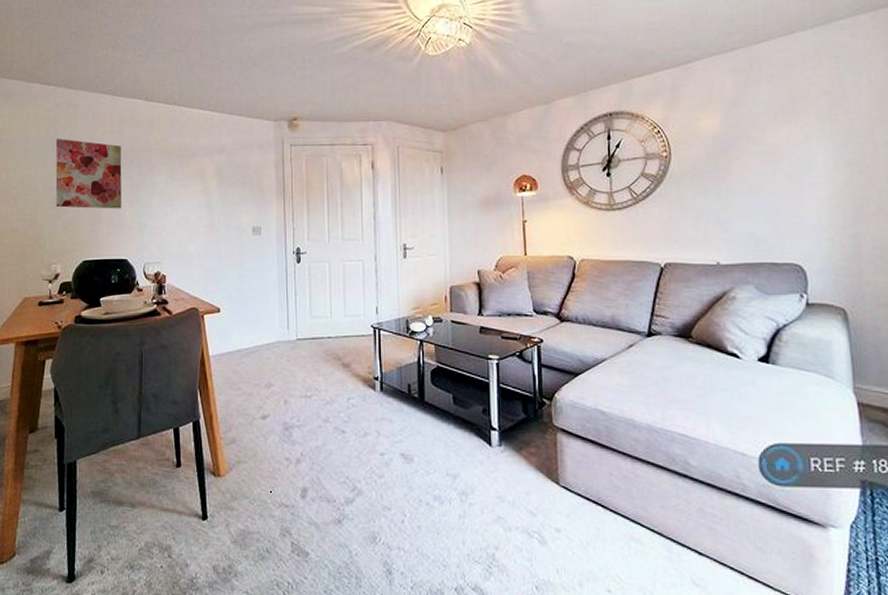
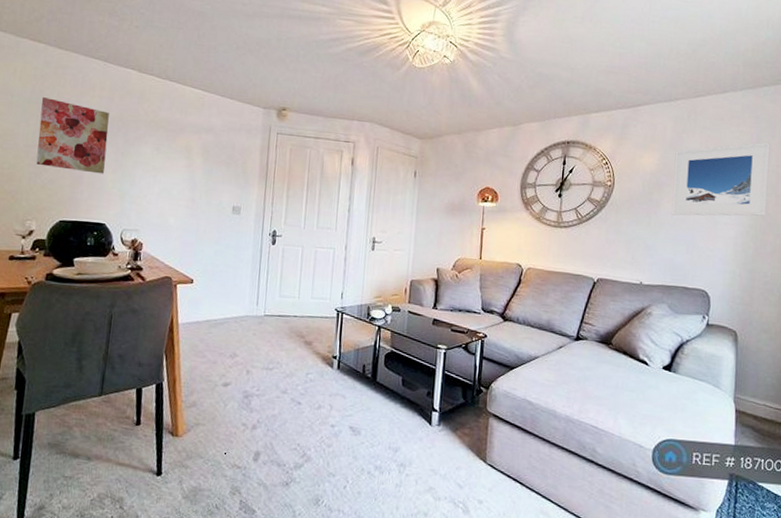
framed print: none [740,83,864,181] -> present [671,142,770,216]

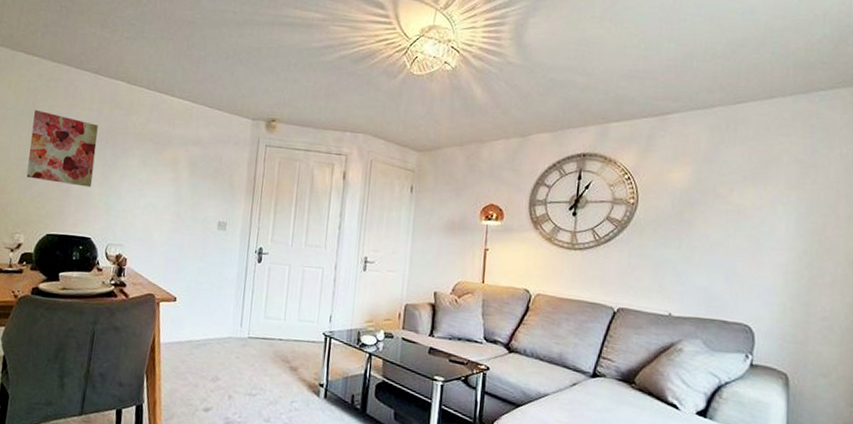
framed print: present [671,142,770,216] -> none [706,154,829,241]

